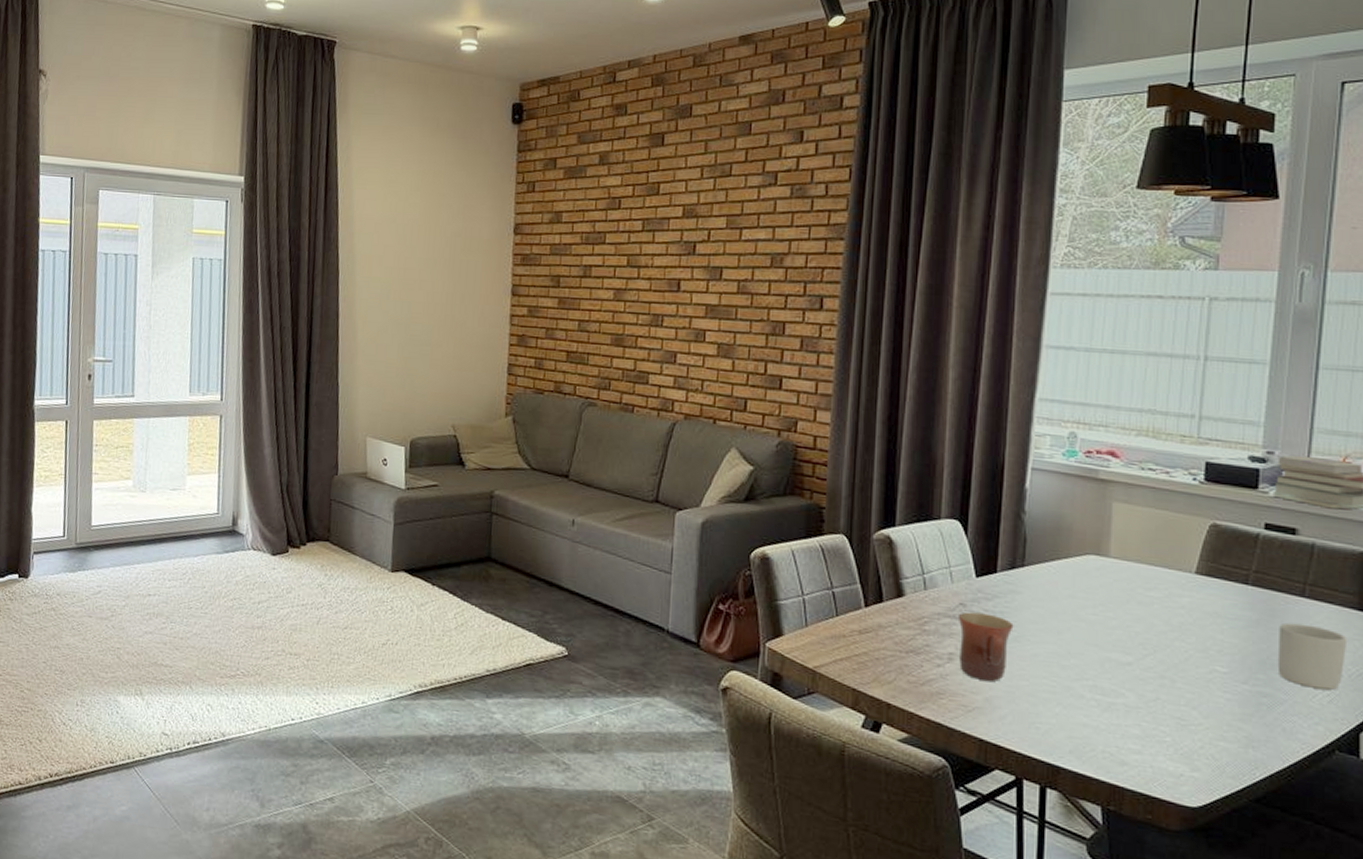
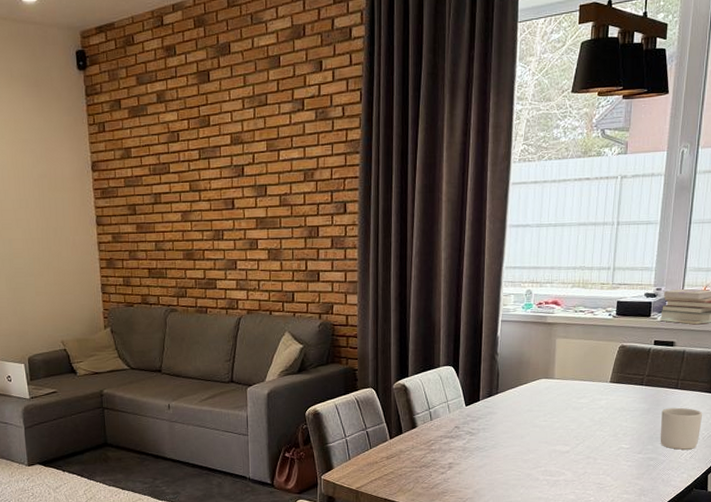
mug: present [957,612,1014,681] -> none [454,431,492,479]

